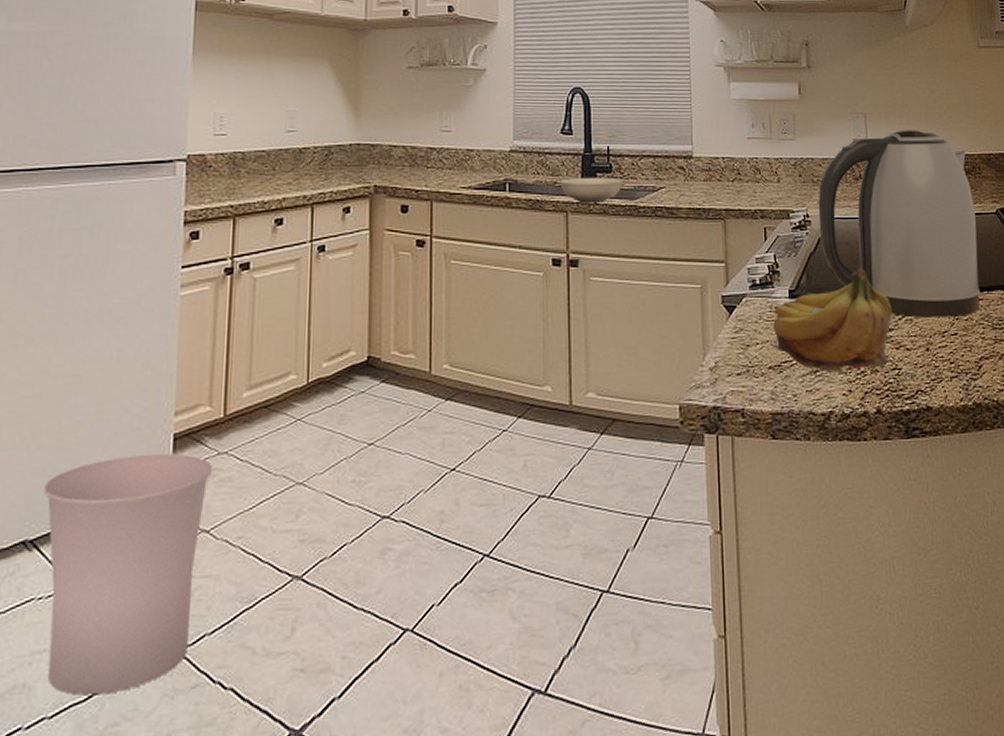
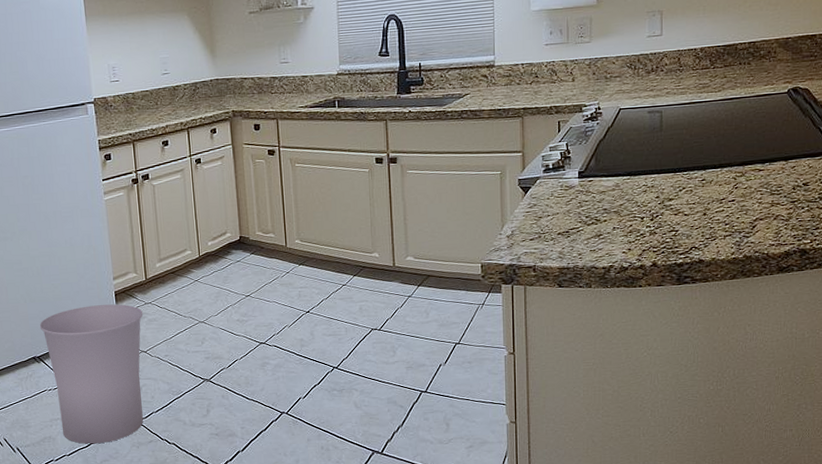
bowl: present [560,177,624,204] -> none [380,89,434,113]
fruit: present [770,268,892,372] -> none [560,149,674,236]
kettle: present [818,130,981,318] -> none [609,21,766,188]

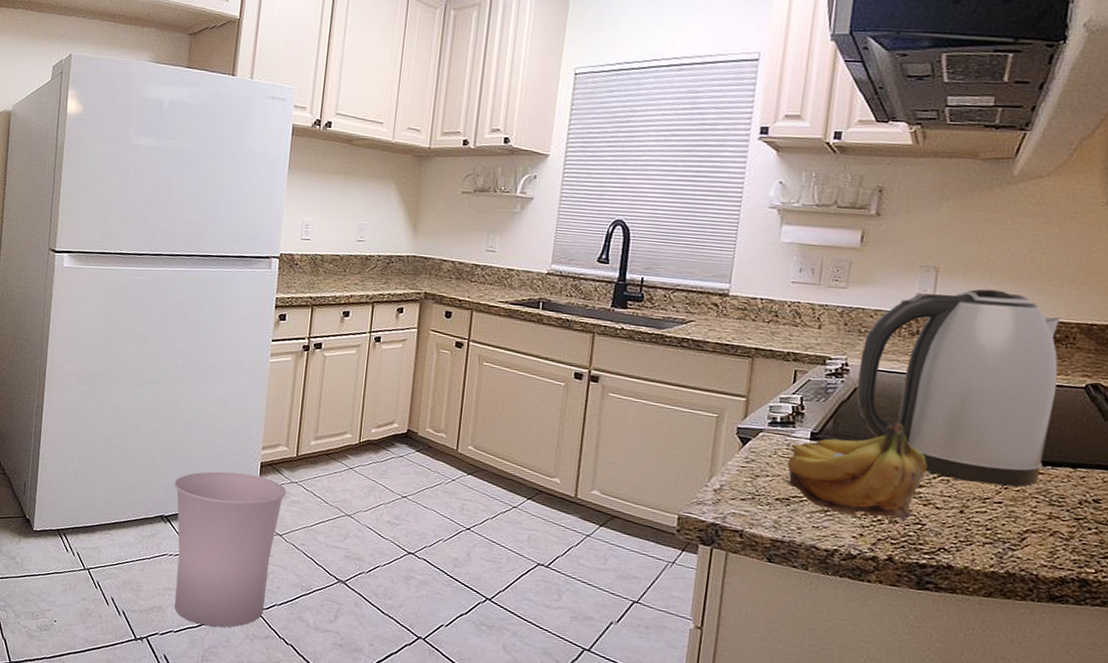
fruit: none [560,149,674,236] -> present [781,422,928,520]
kettle: none [609,21,766,188] -> present [856,289,1060,487]

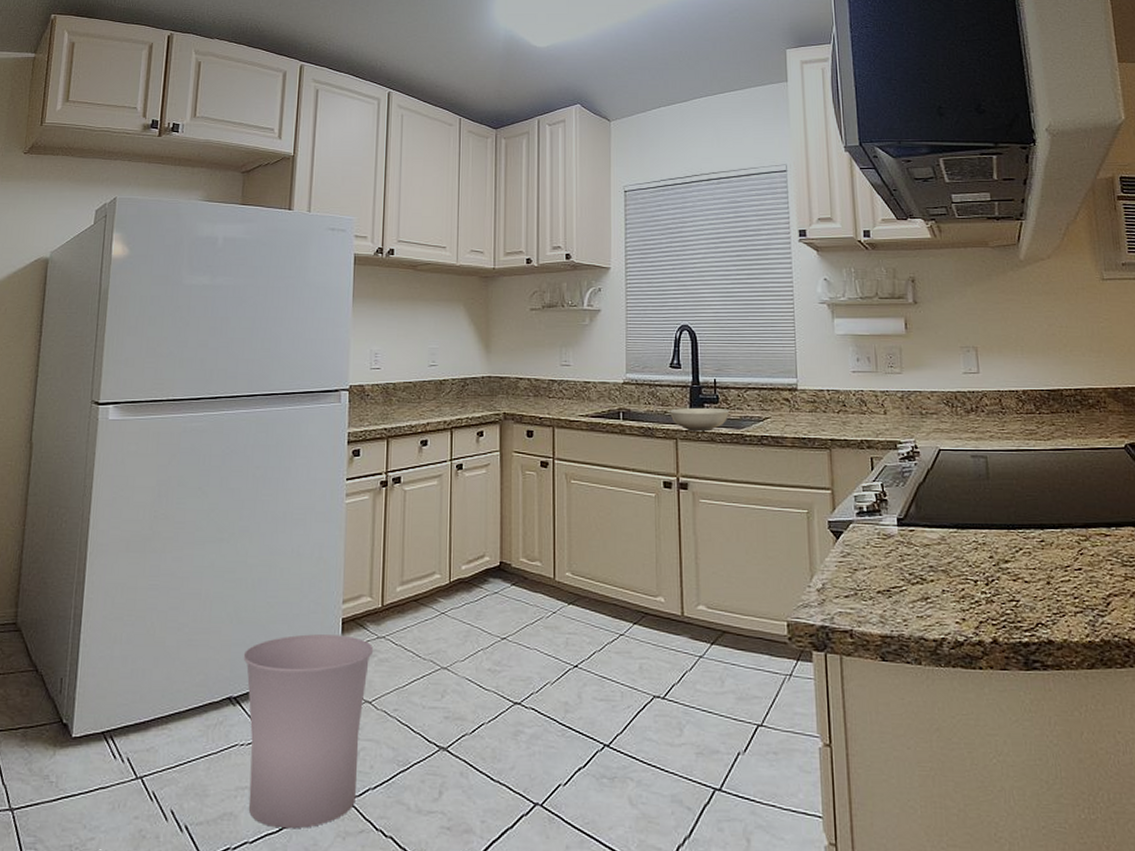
bowl: none [590,303,654,329] -> present [670,407,730,432]
fruit: present [781,422,928,520] -> none [878,499,1009,600]
kettle: present [856,289,1060,487] -> none [927,363,1108,552]

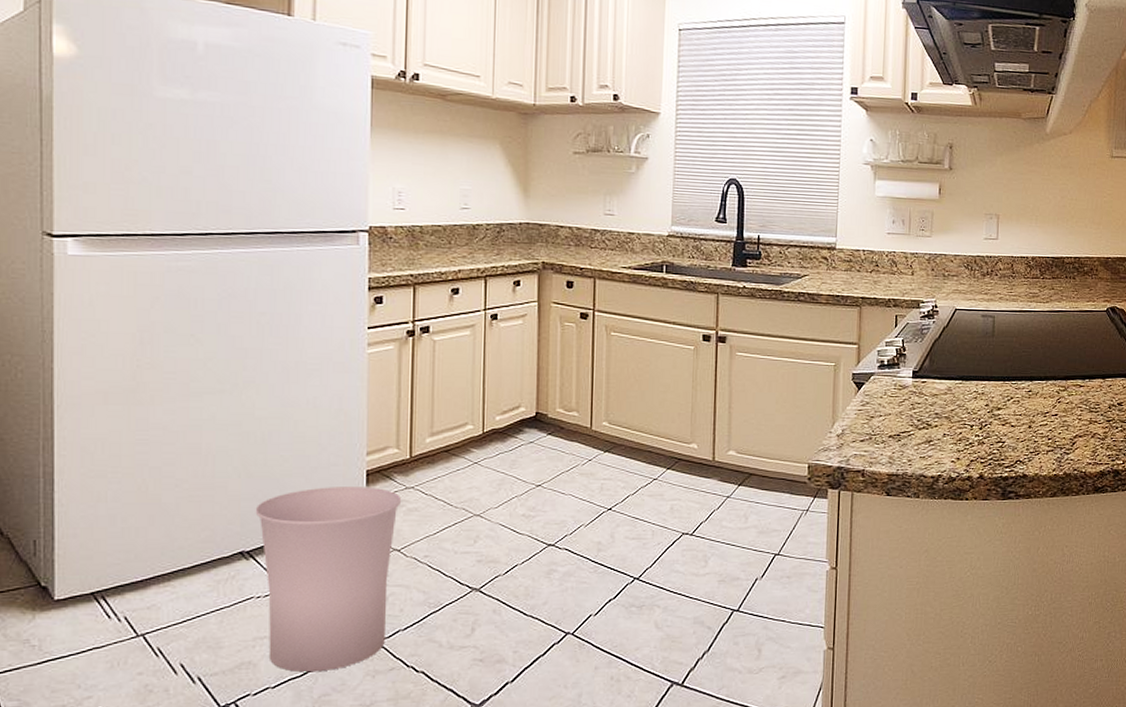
bowl: present [670,407,730,432] -> none [713,263,771,287]

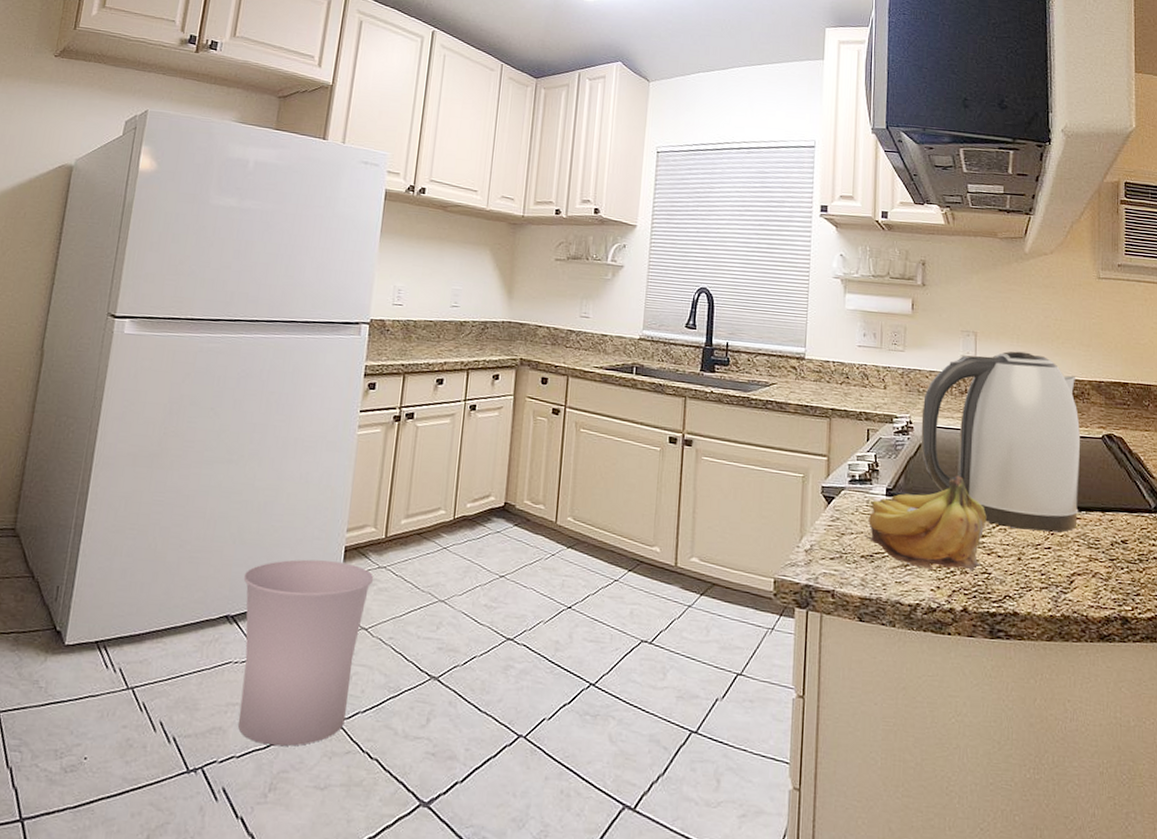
fruit: none [892,354,1003,443] -> present [864,475,987,570]
kettle: none [945,232,1088,400] -> present [921,351,1081,532]

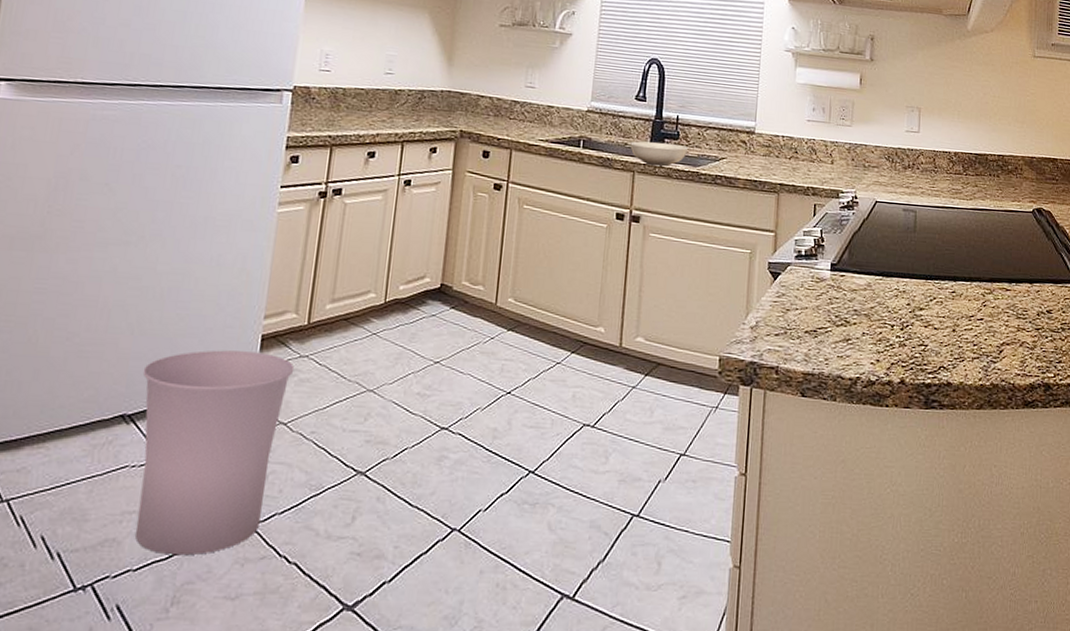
bowl: none [681,367,739,393] -> present [630,141,689,167]
fruit: present [864,475,987,570] -> none [808,249,925,343]
kettle: present [921,351,1081,532] -> none [865,127,1013,304]

